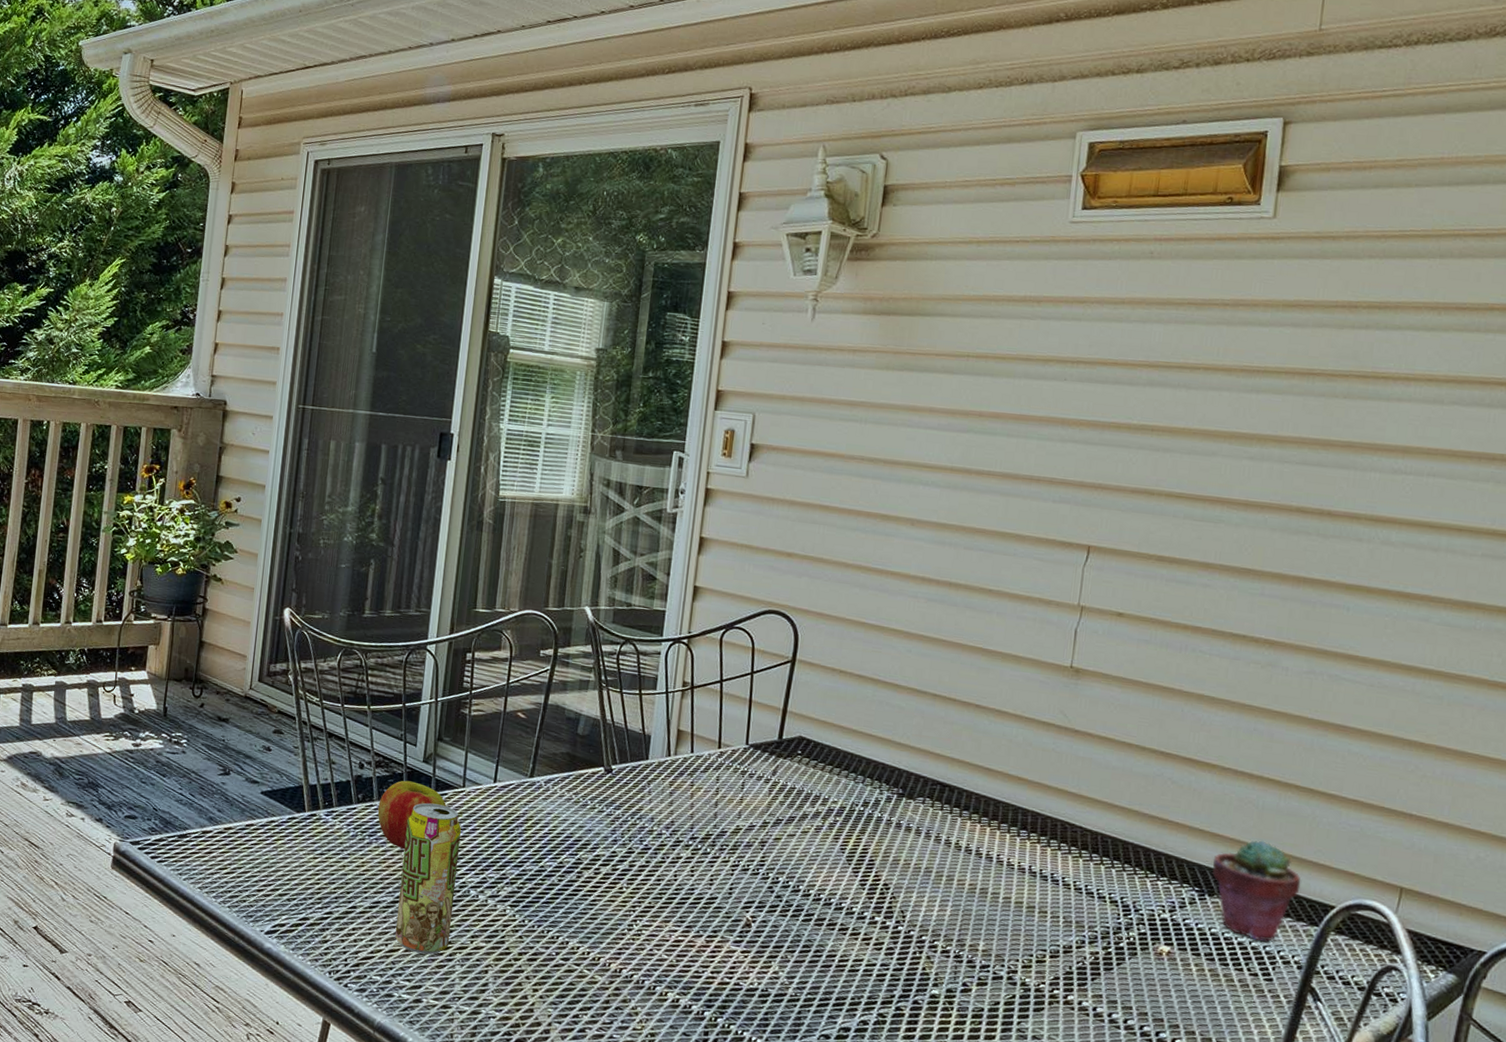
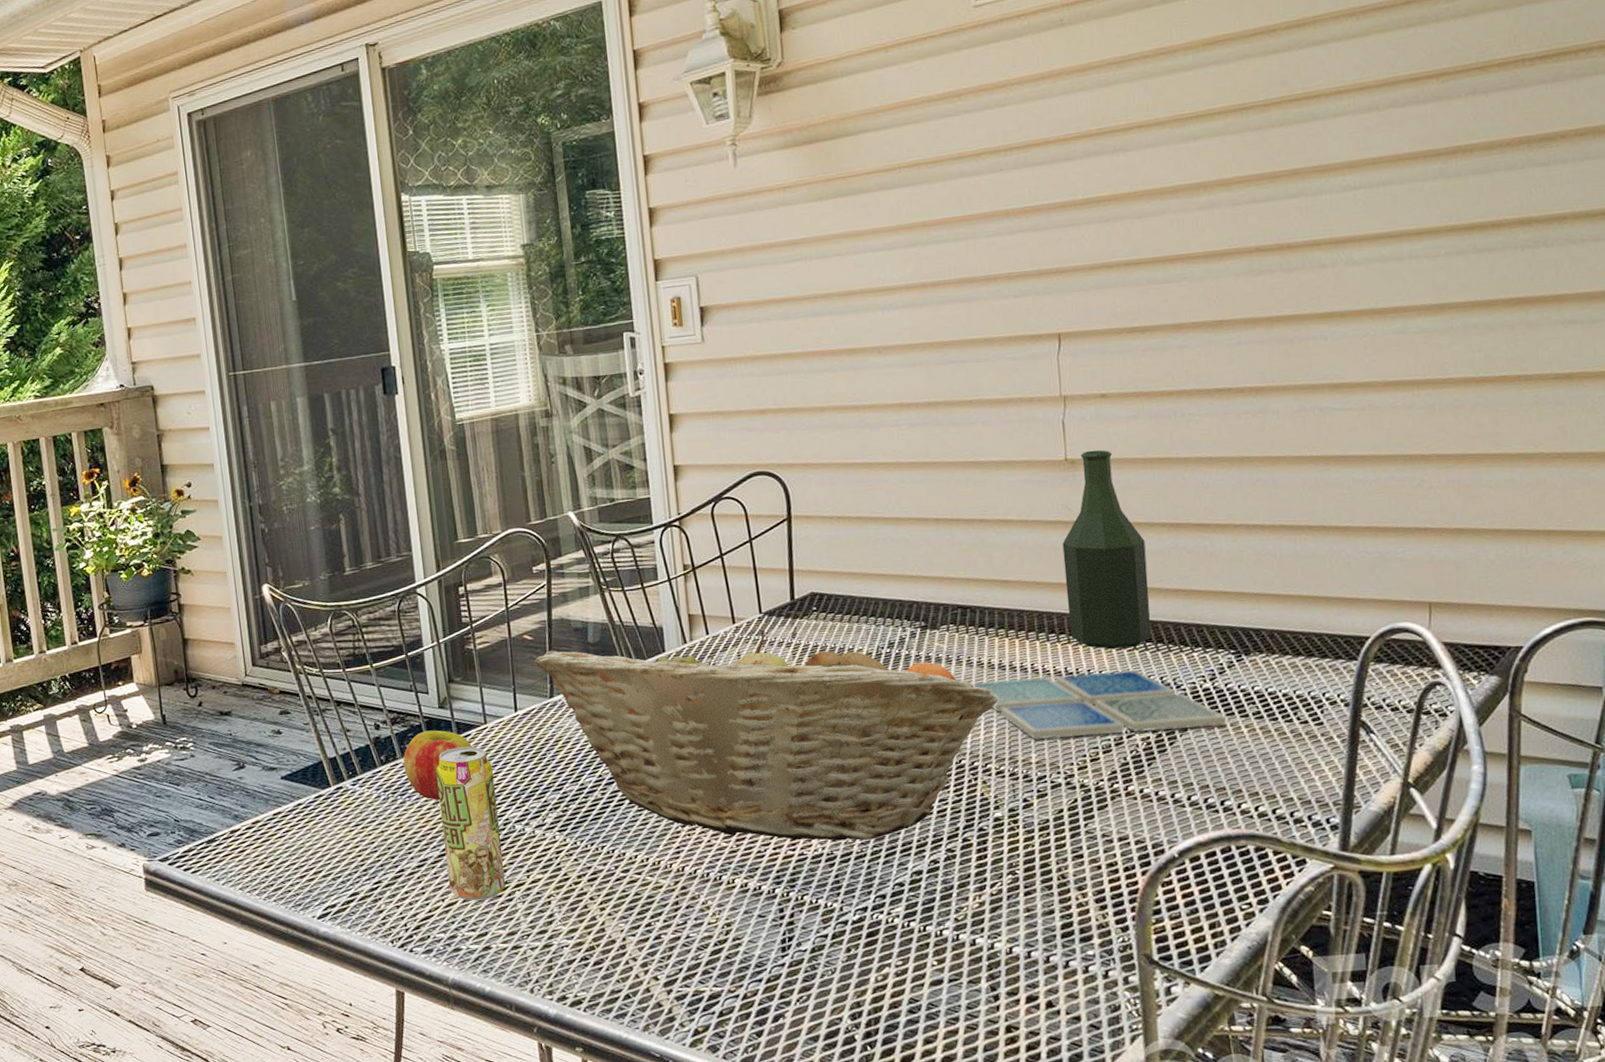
fruit basket: none [522,732,959,987] -> present [534,629,999,841]
drink coaster: none [935,859,1178,959] -> present [971,670,1227,739]
bottle: none [1042,663,1132,862] -> present [1062,450,1151,649]
potted succulent: present [1211,840,1301,941] -> none [1242,588,1333,689]

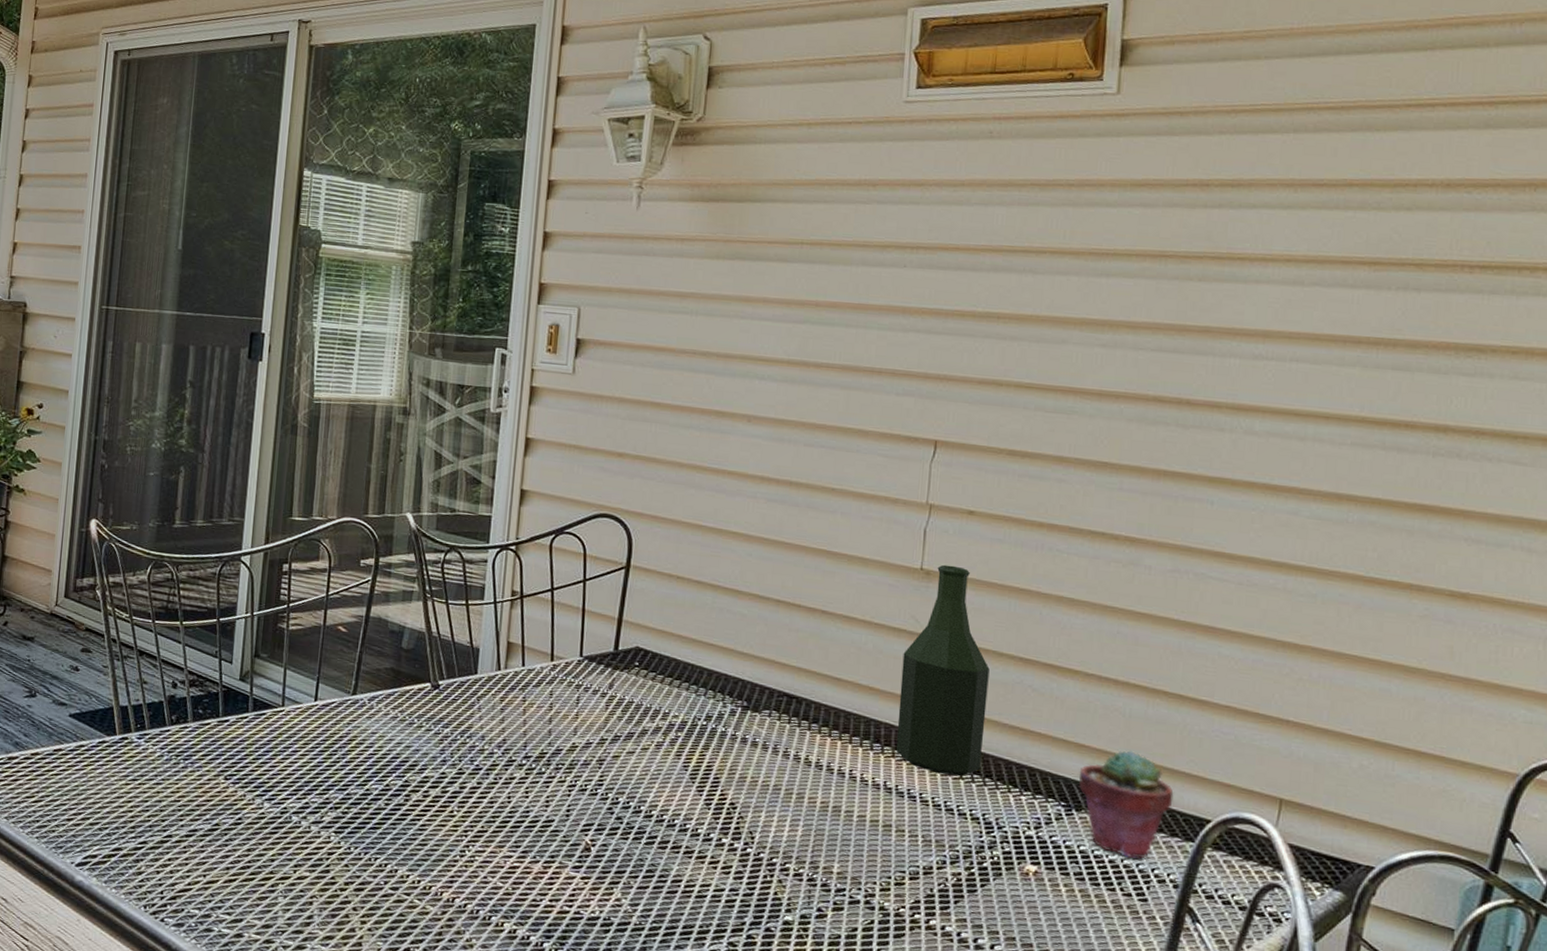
apple: present [403,730,472,800] -> none [192,700,265,773]
beverage can: present [436,746,506,901] -> none [213,723,281,886]
fruit basket: present [534,629,999,841] -> none [344,647,810,915]
drink coaster: present [971,670,1227,739] -> none [784,775,1046,879]
potted succulent: none [1242,588,1333,689] -> present [1078,750,1174,859]

